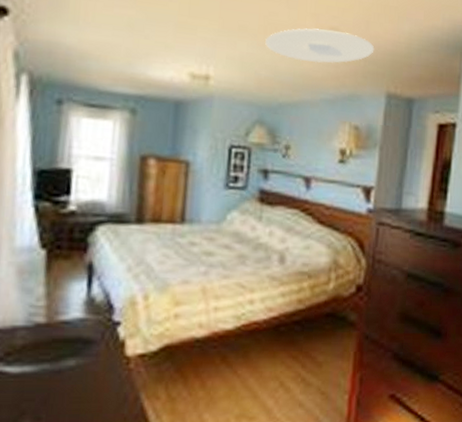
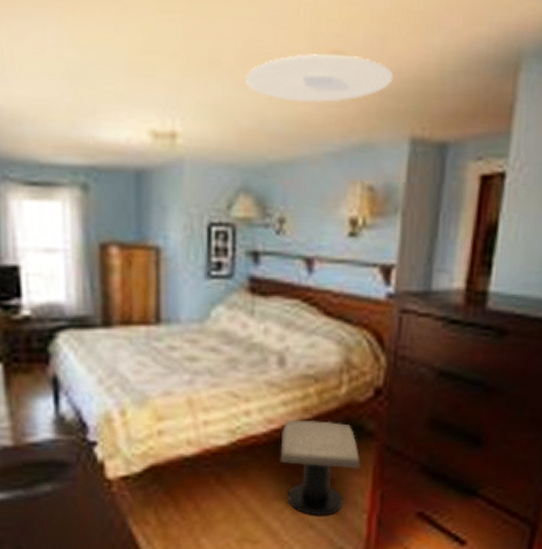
stool: none [276,309,344,396] -> present [280,419,362,517]

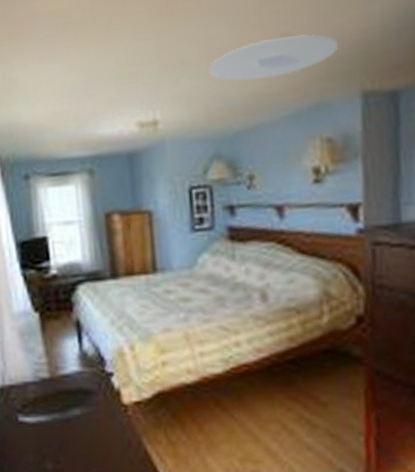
stool: present [280,419,362,517] -> none [271,347,353,438]

